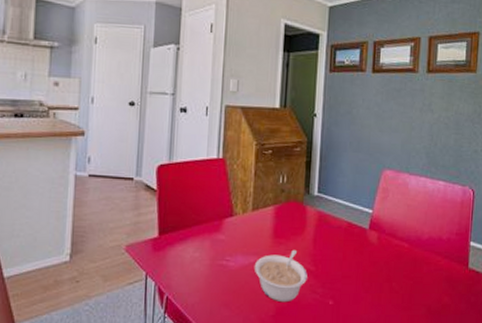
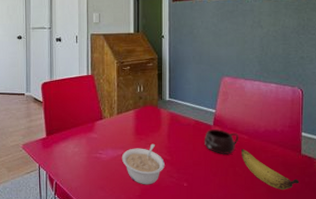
mug: none [357,234,399,265] -> present [205,129,239,154]
banana: none [400,259,465,312] -> present [241,148,300,191]

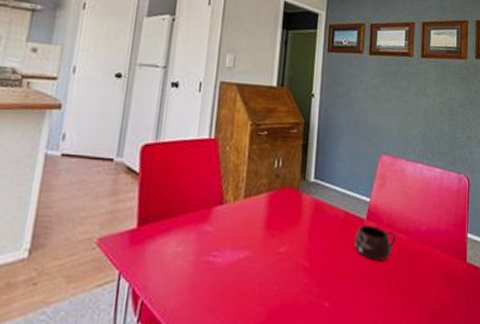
legume: present [121,143,165,185] -> none [243,242,302,306]
banana: present [241,148,300,191] -> none [398,253,464,313]

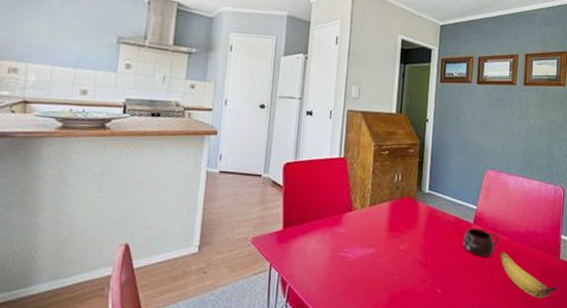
banana: none [398,253,464,313] -> present [500,251,557,299]

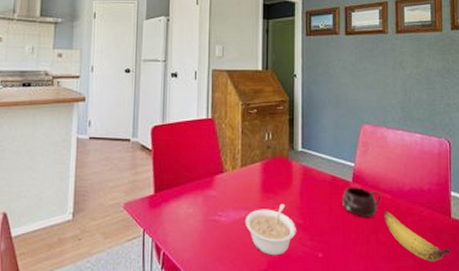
legume: none [370,242,419,291] -> present [245,203,296,256]

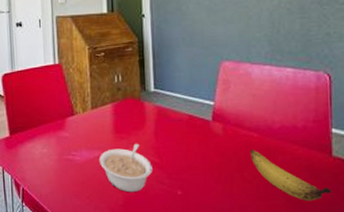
mug: present [342,187,382,217] -> none [202,126,247,156]

